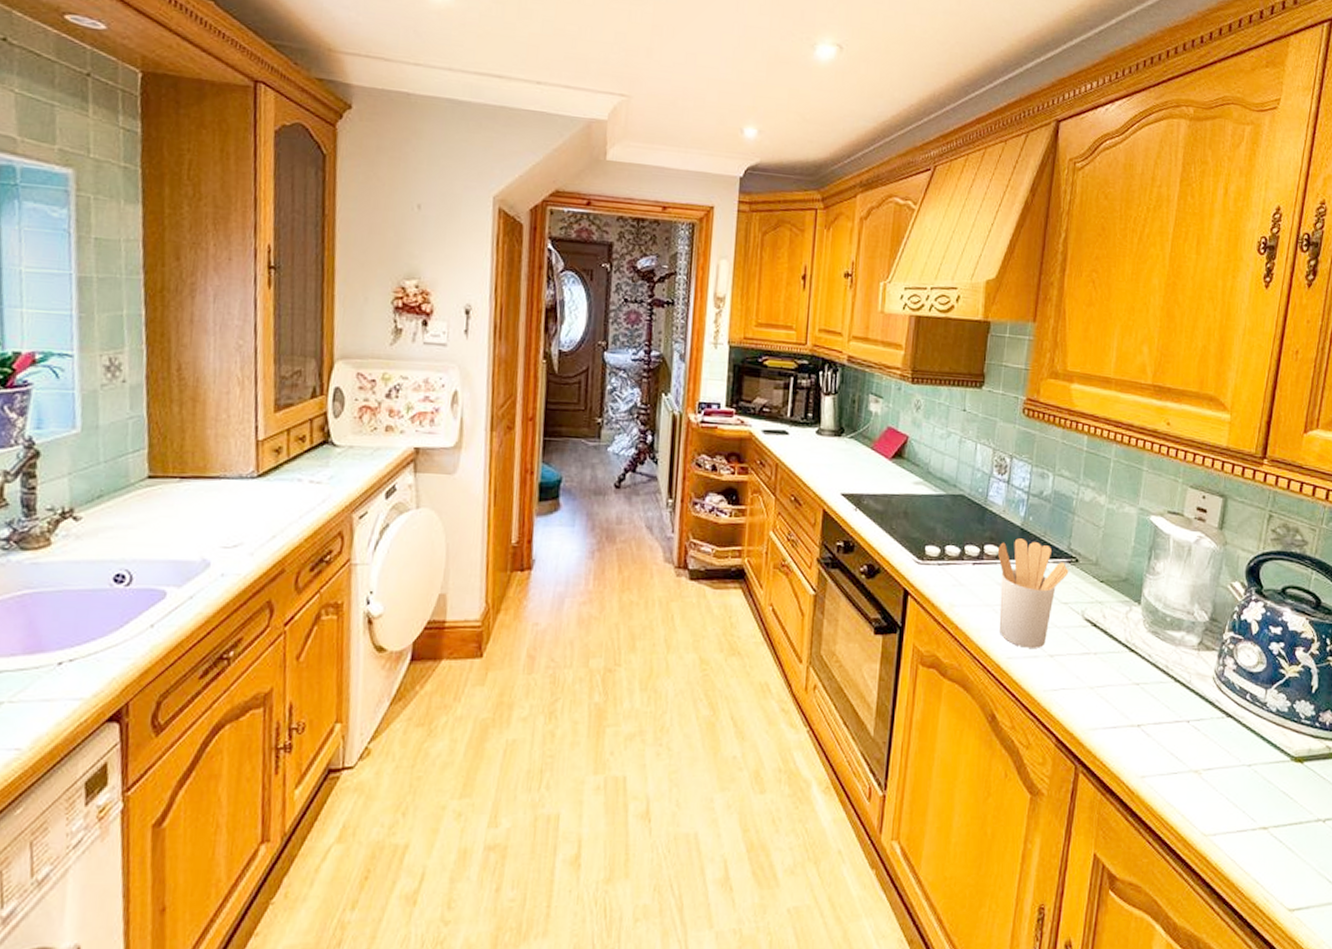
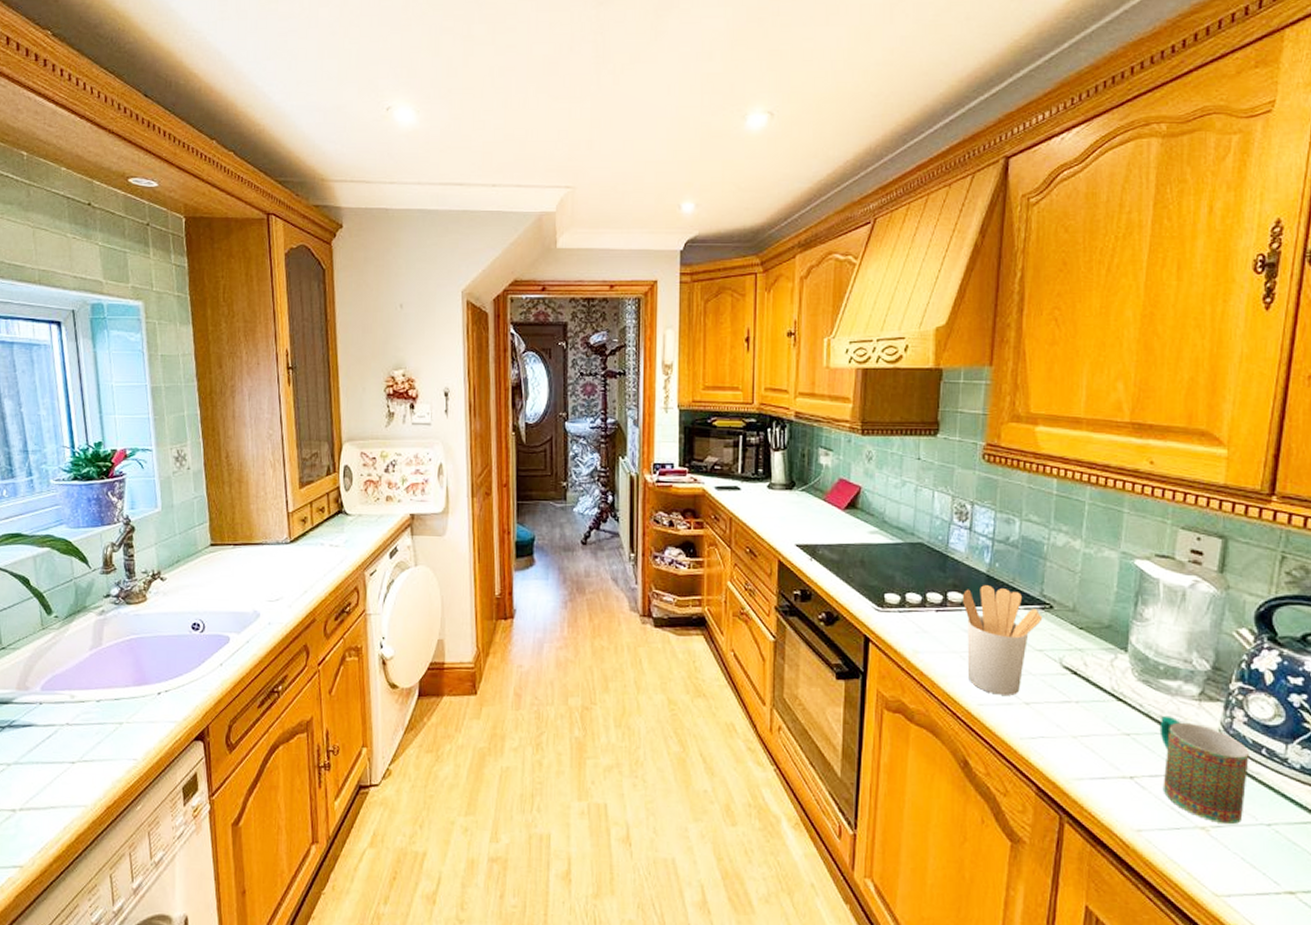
mug: none [1164,665,1236,767] -> present [1159,715,1249,825]

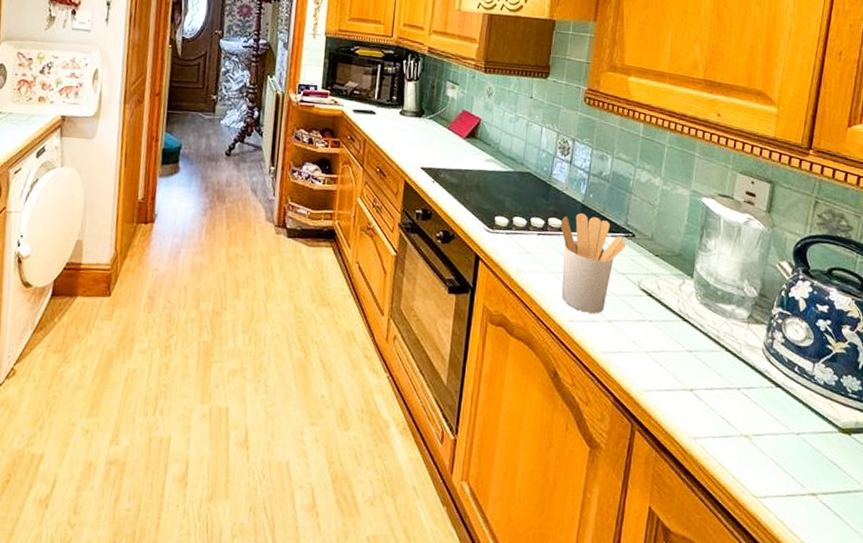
mug: present [1159,715,1249,825] -> none [715,335,785,434]

